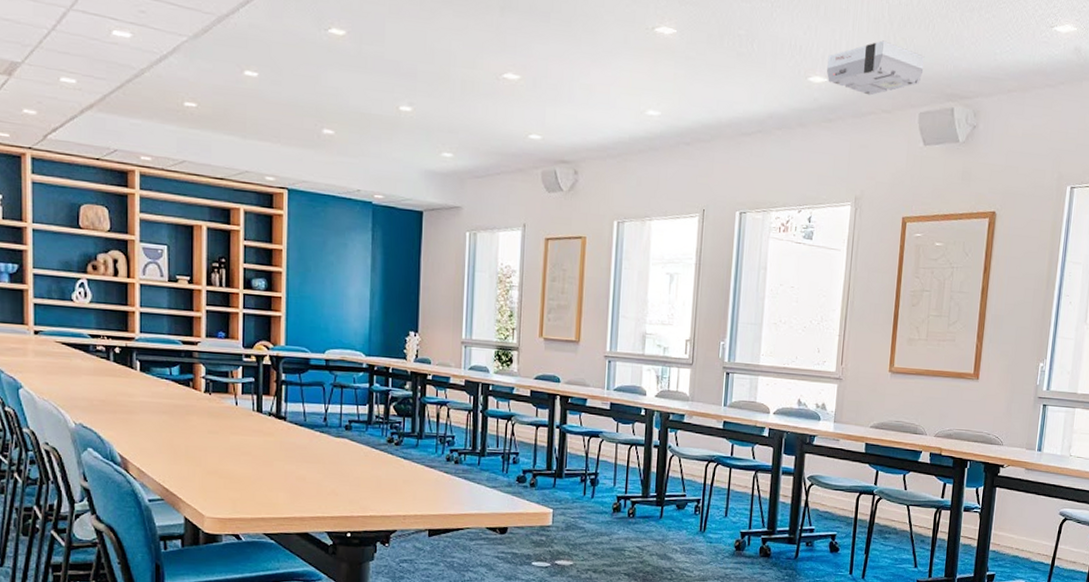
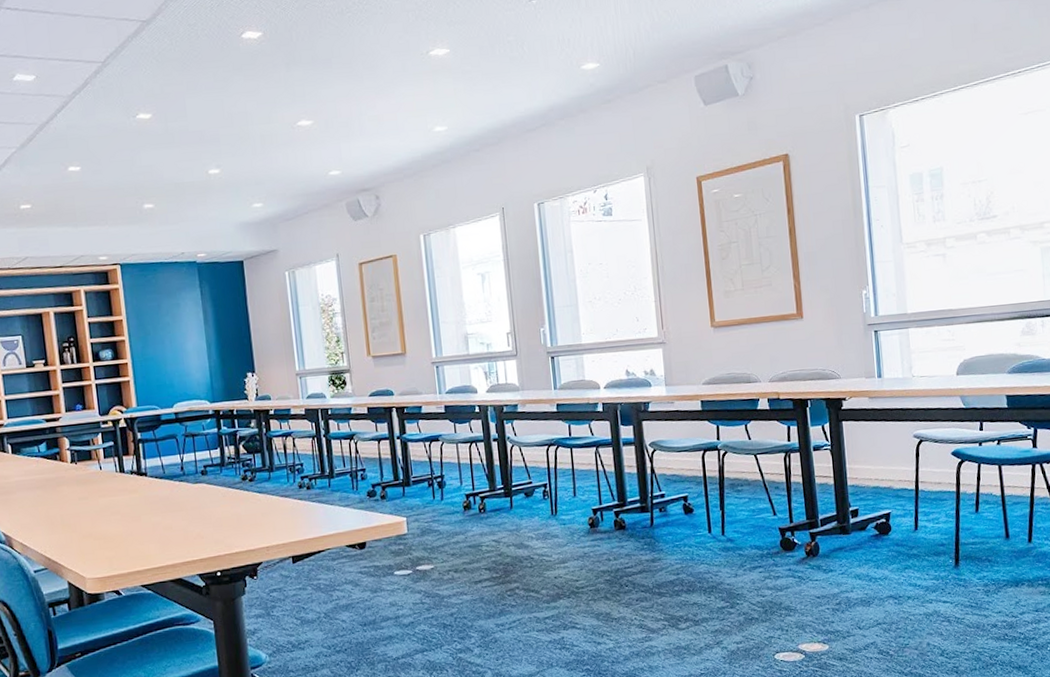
projector: present [827,40,925,96] -> none [596,17,691,71]

